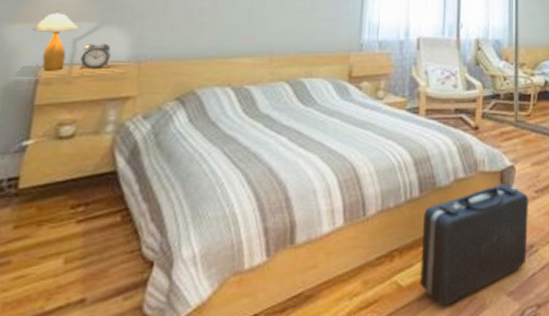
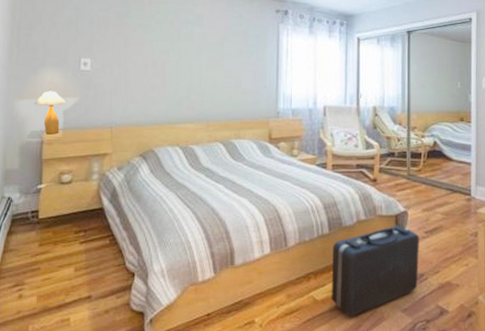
alarm clock: present [79,43,112,70] -> none [70,113,91,134]

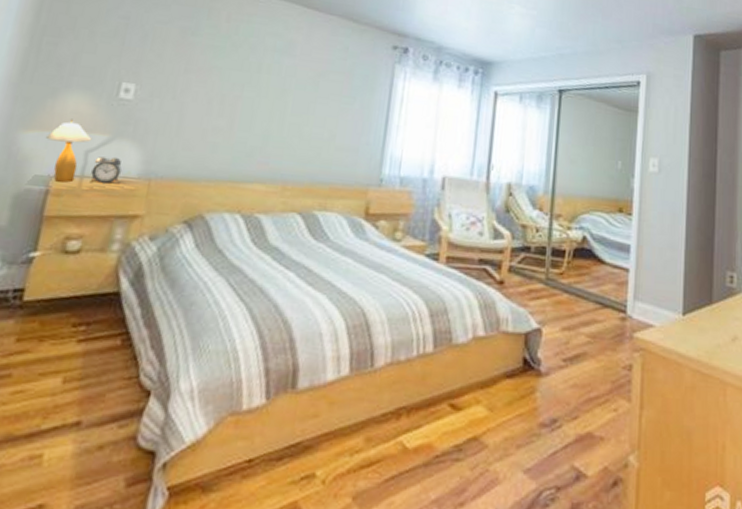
alarm clock: none [70,113,91,134] -> present [89,156,123,185]
suitcase: present [331,225,420,317] -> none [427,347,556,477]

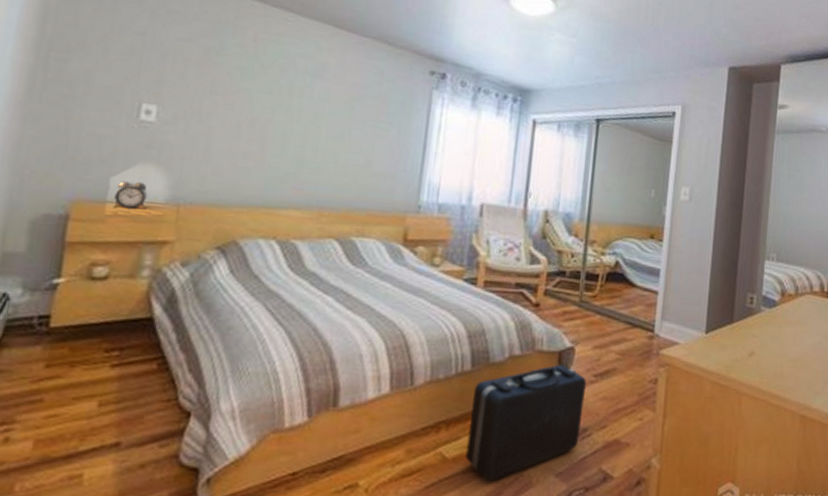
table lamp: present [45,119,92,184] -> none [60,141,113,209]
suitcase: none [427,347,556,477] -> present [465,364,587,482]

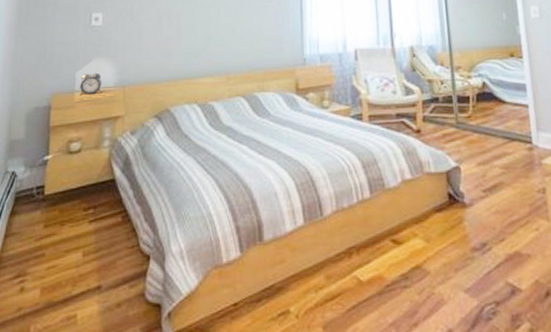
suitcase: present [465,364,587,482] -> none [376,183,481,301]

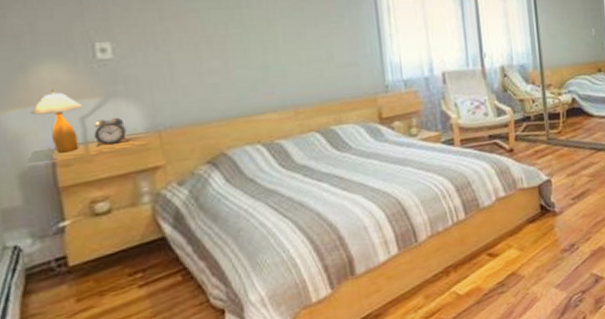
table lamp: none [42,48,77,99] -> present [29,89,83,154]

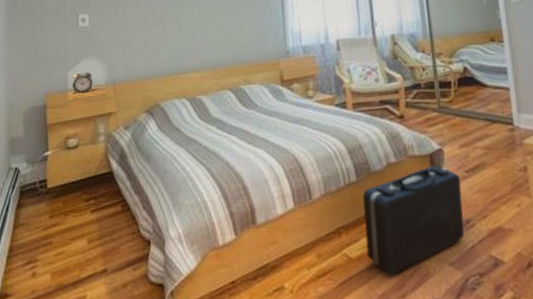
table lamp: present [29,89,83,154] -> none [35,49,67,99]
suitcase: none [471,195,570,305] -> present [363,165,465,276]

